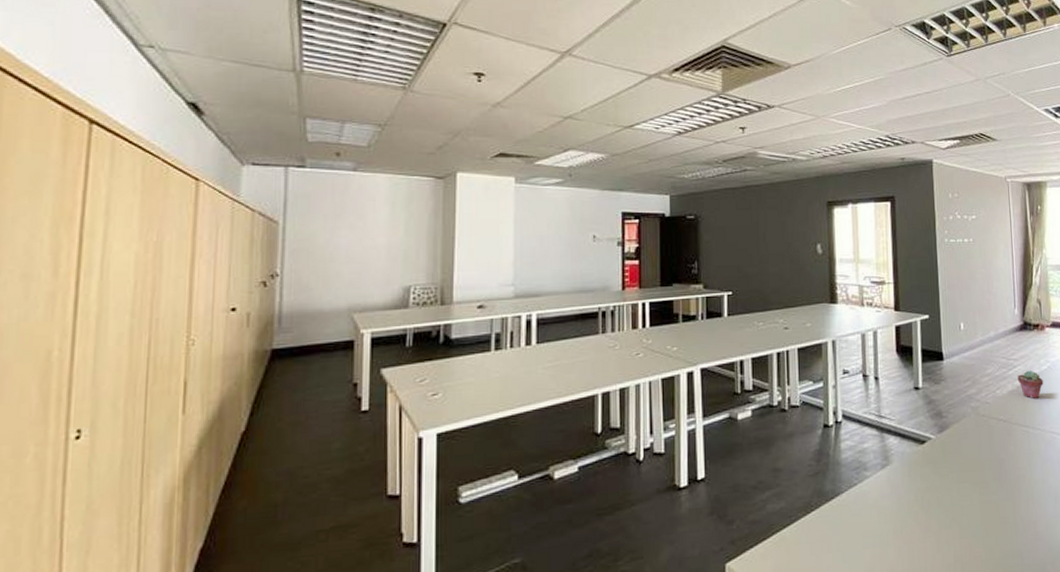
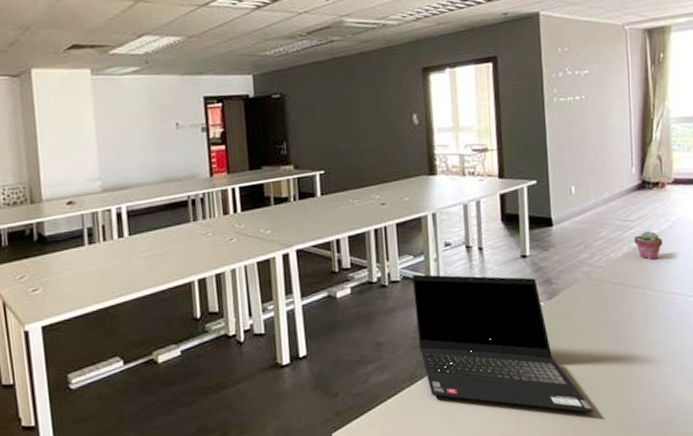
laptop computer: none [811,400,981,552] -> present [412,274,593,413]

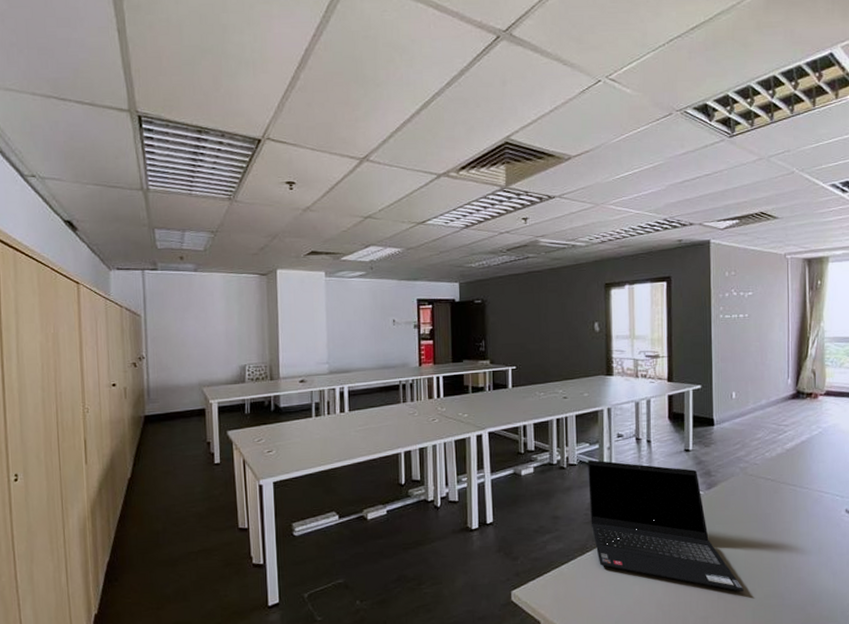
potted succulent: present [634,230,663,260] -> none [788,435,813,461]

